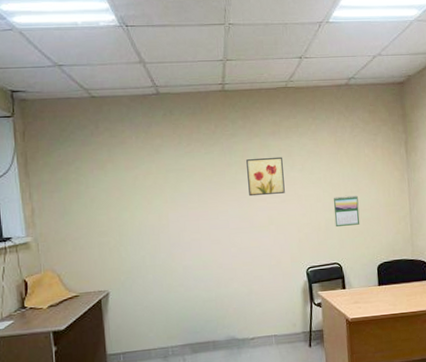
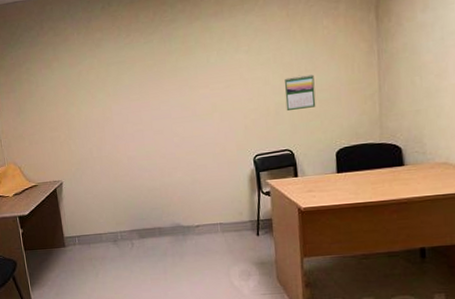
wall art: present [246,156,285,197] -> none [187,38,229,84]

